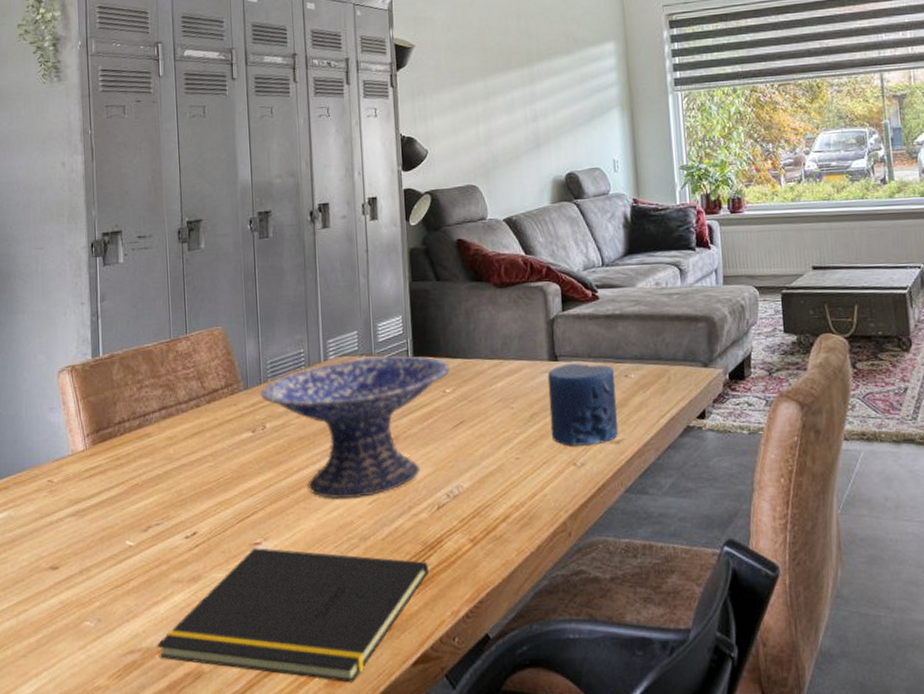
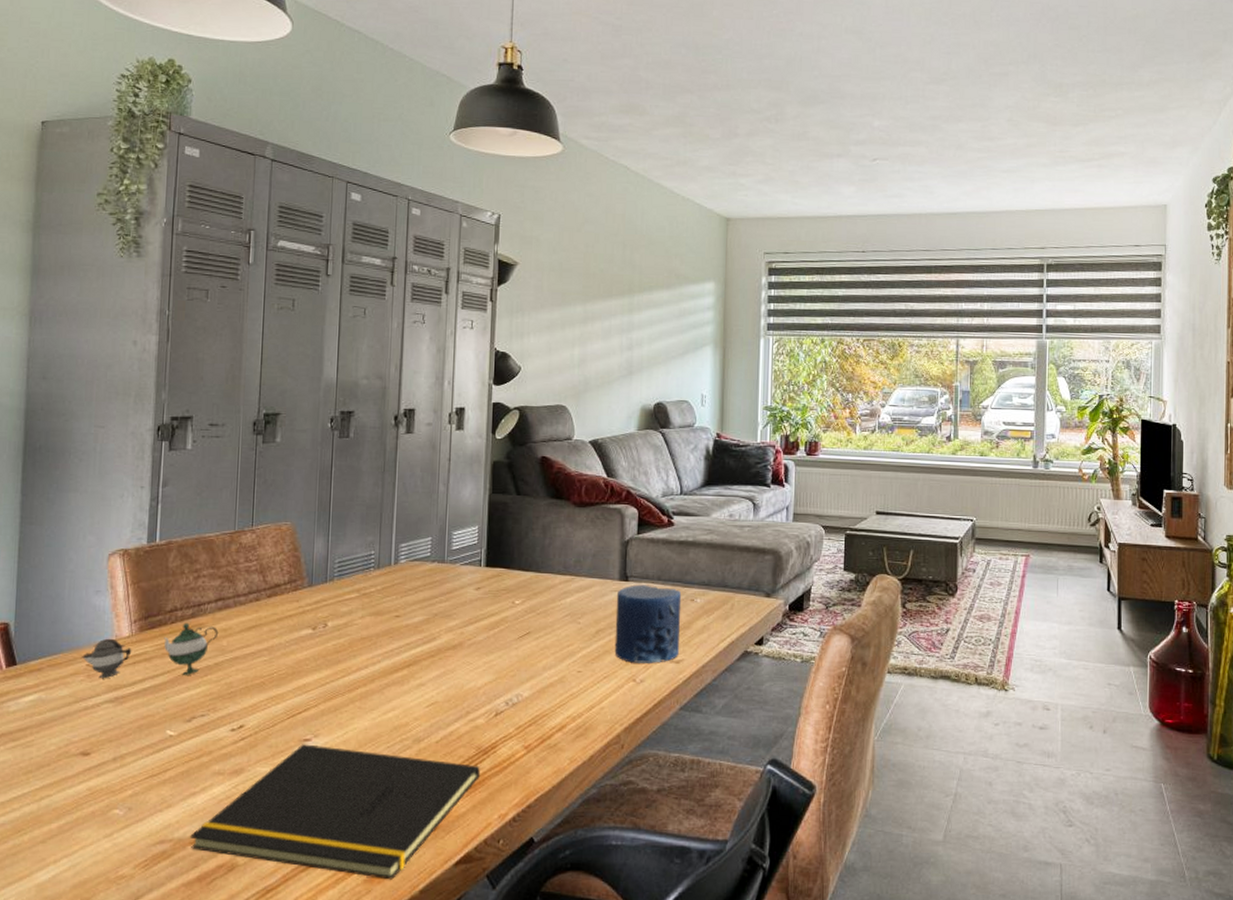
teapot: none [43,433,165,494] -> present [82,622,219,679]
decorative bowl: present [260,355,450,499] -> none [324,564,521,701]

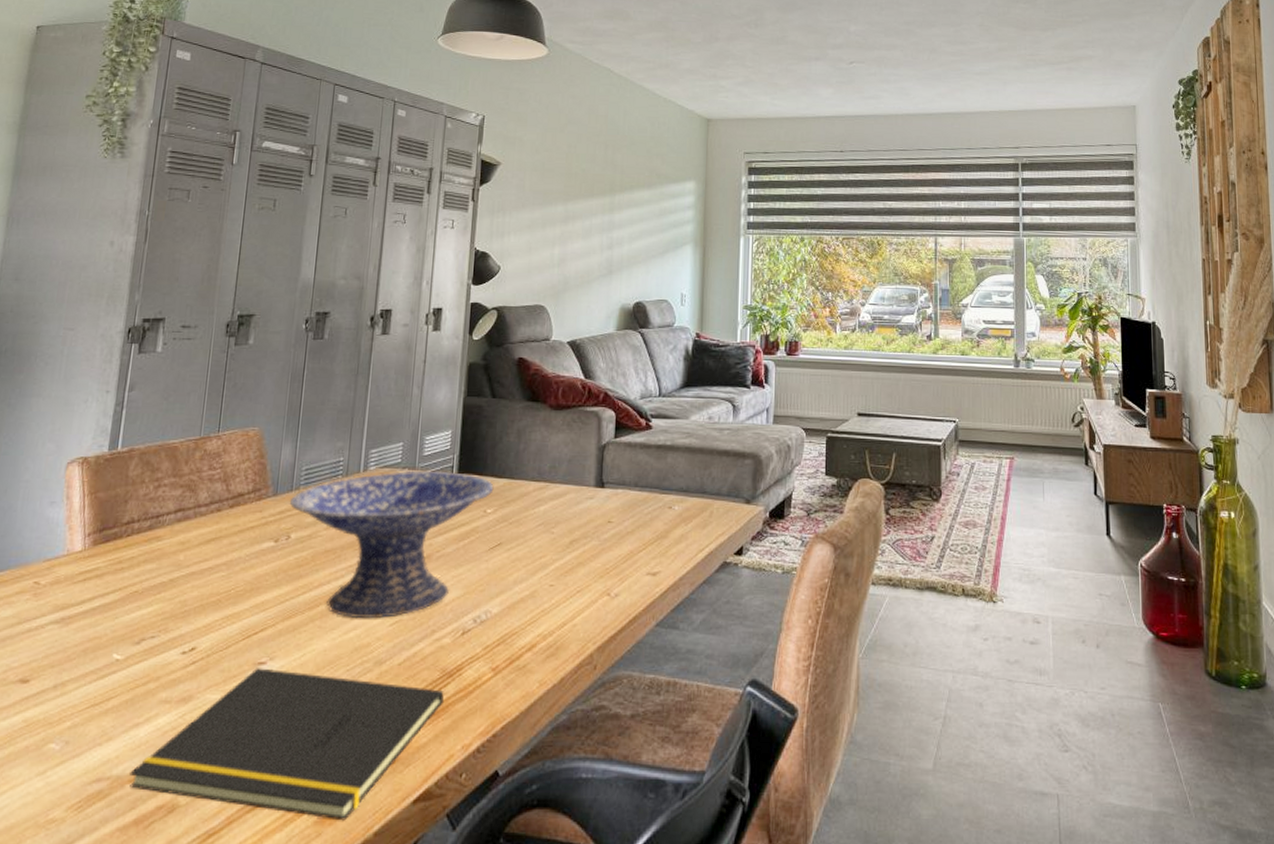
teapot: present [82,622,219,679] -> none [29,535,176,598]
decorative bowl: none [324,564,521,701] -> present [289,470,494,619]
candle: present [614,584,682,663] -> none [588,491,659,576]

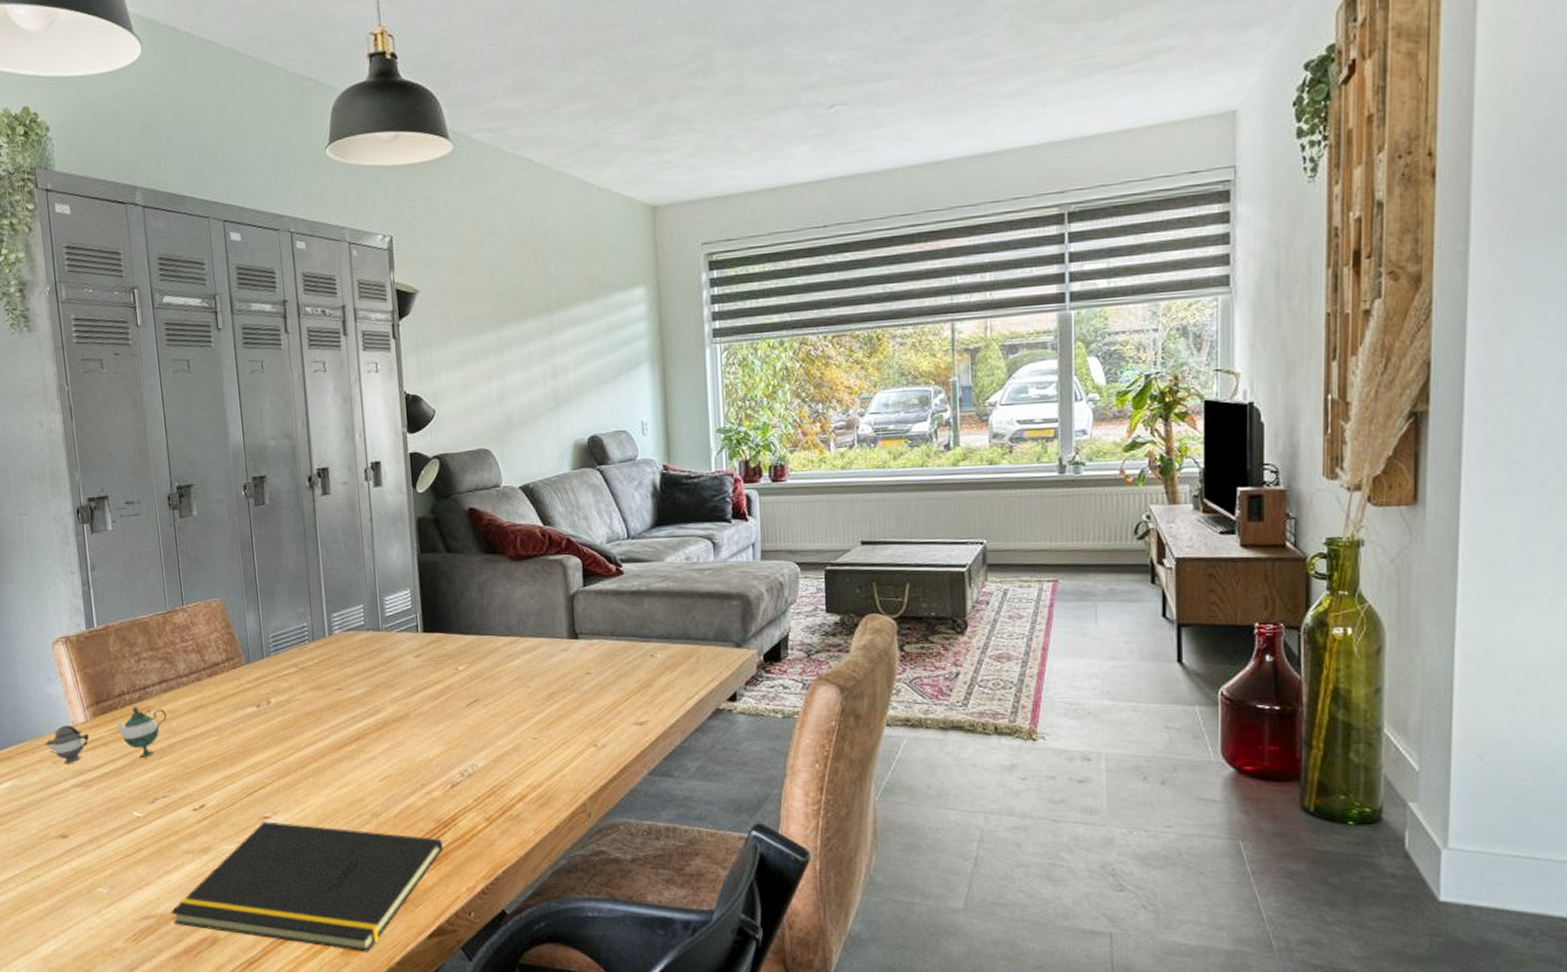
teapot: none [29,535,176,598] -> present [45,706,167,765]
decorative bowl: present [289,470,494,619] -> none [263,631,462,776]

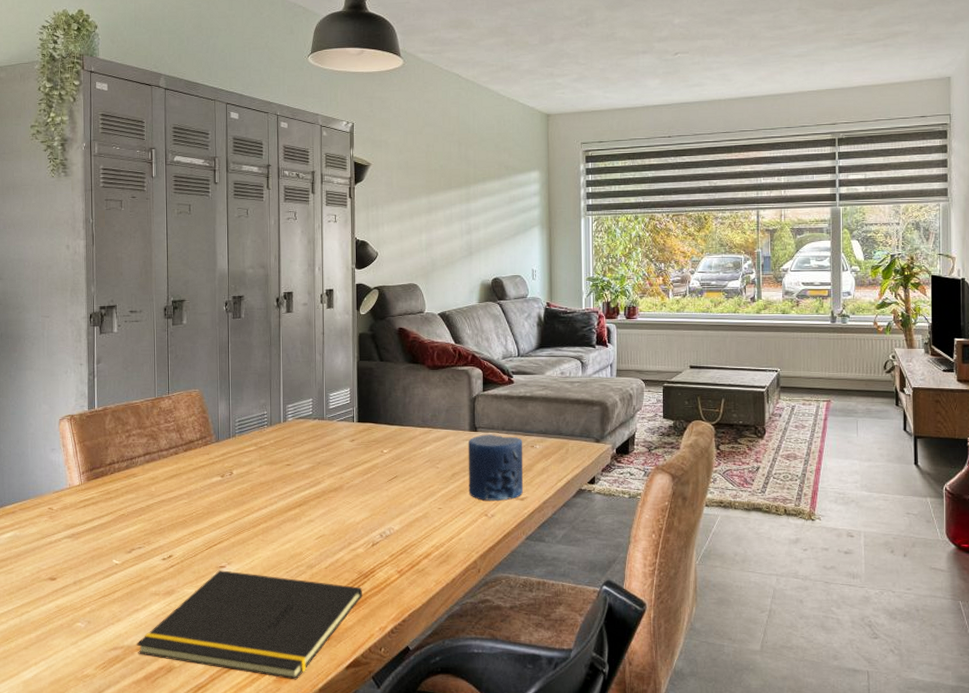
teapot: present [45,706,167,765] -> none [45,473,148,519]
candle: none [566,641,642,727] -> present [468,434,524,501]

